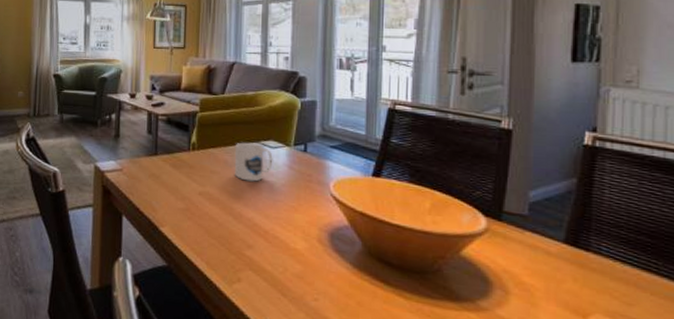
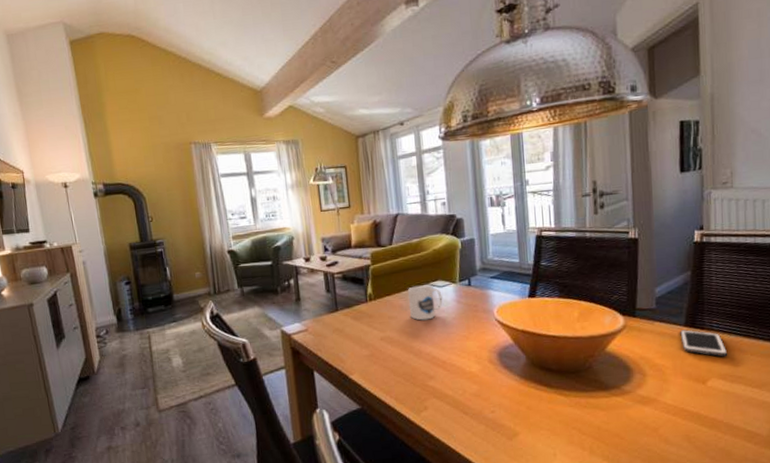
cell phone: none [557,247,620,290] -> present [680,329,728,357]

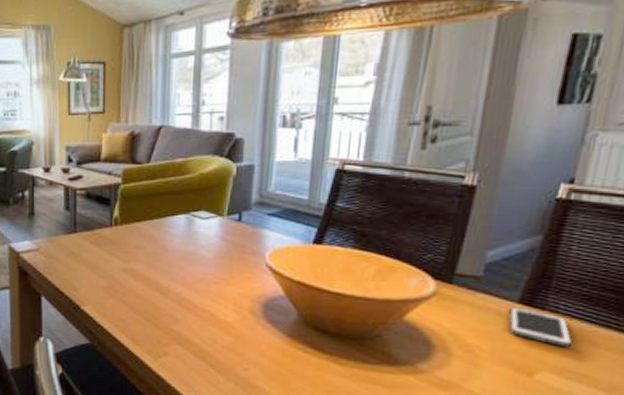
mug: present [408,285,443,321] -> none [162,214,204,255]

